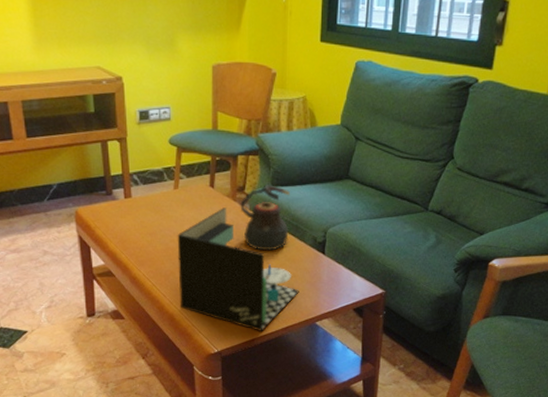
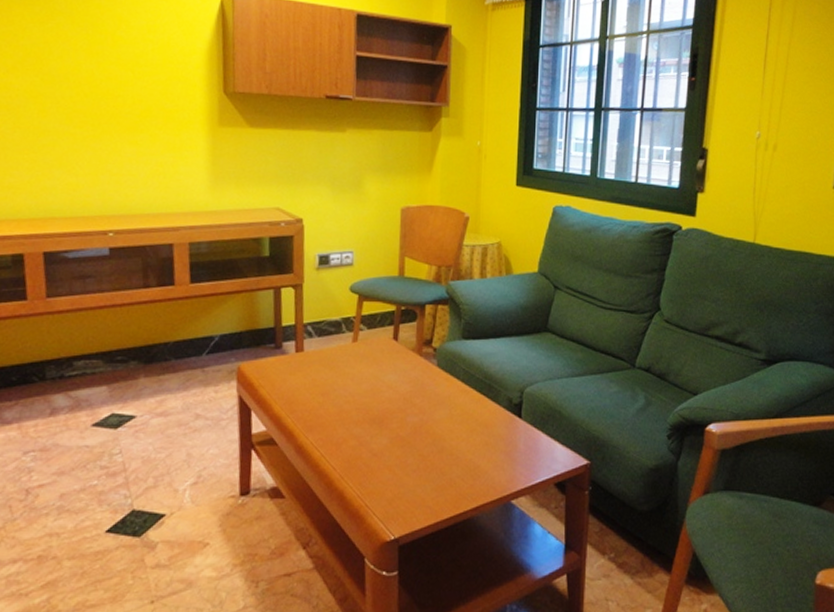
book: present [177,207,299,331] -> none [351,363,492,512]
teapot: present [240,185,290,251] -> none [426,337,483,414]

